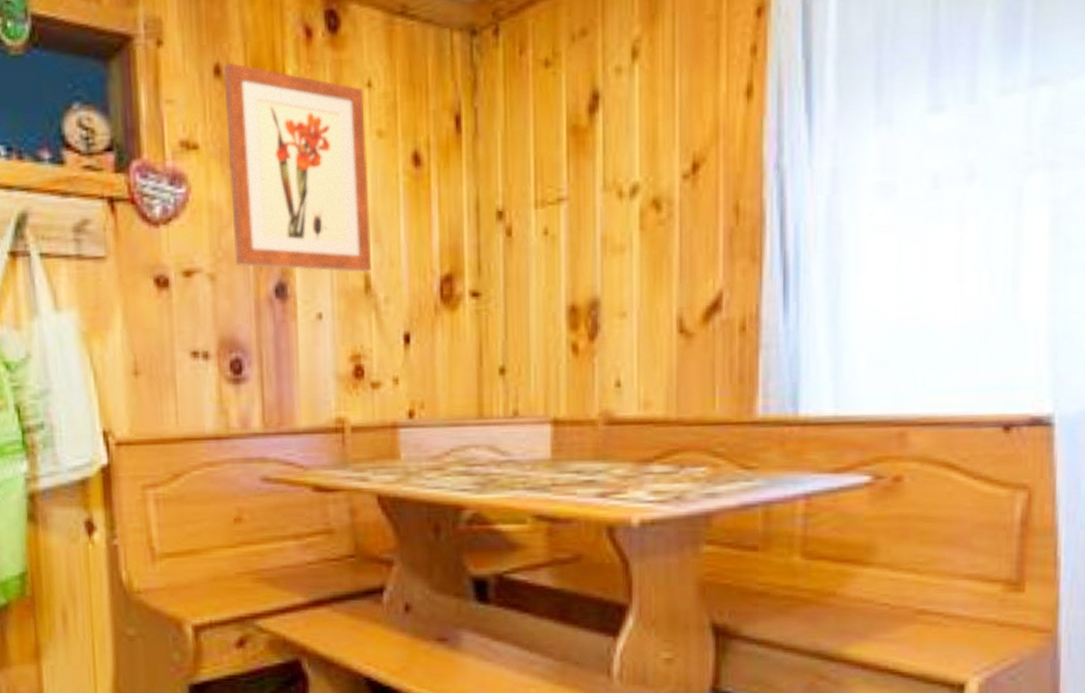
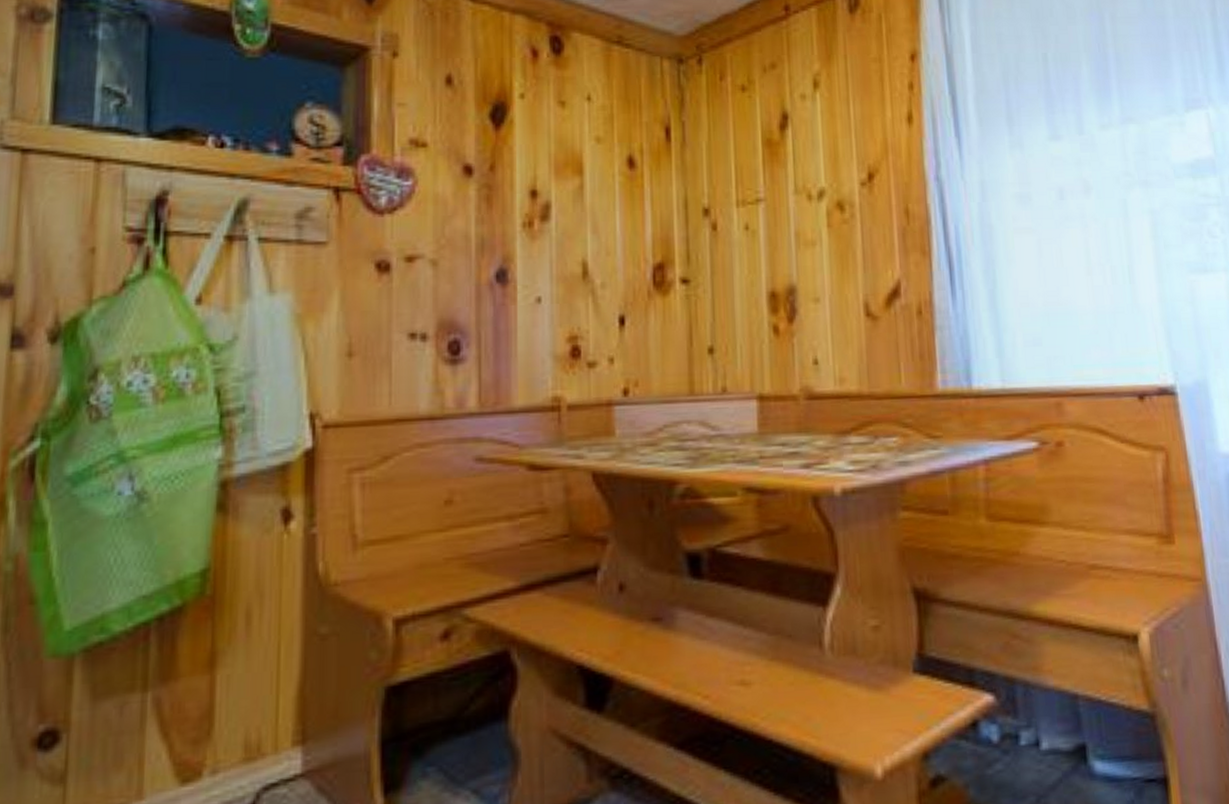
wall art: present [223,63,372,273] -> none [454,75,590,261]

